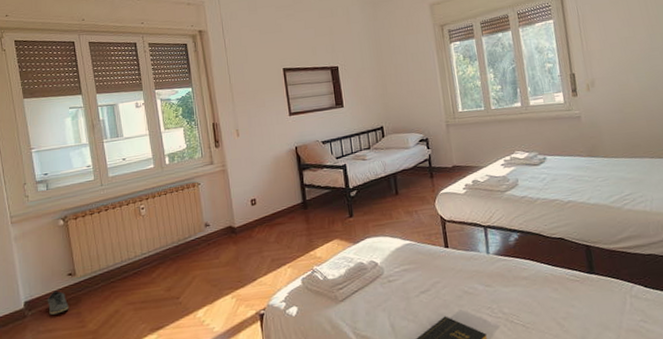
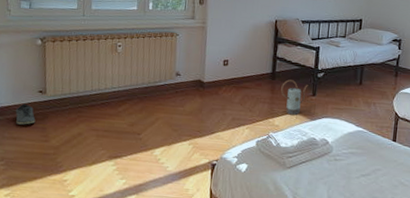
watering can: none [315,205,343,243] -> present [281,79,308,116]

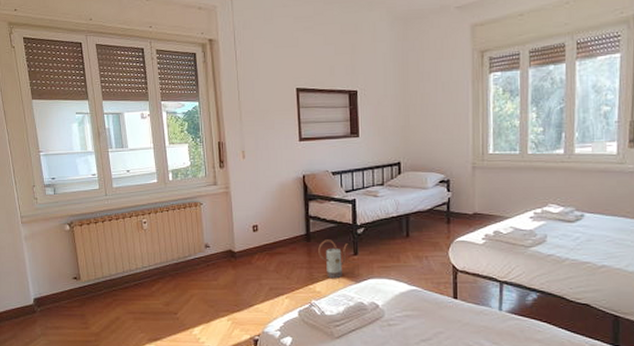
shoe: present [15,103,36,125] -> none [54,291,74,313]

